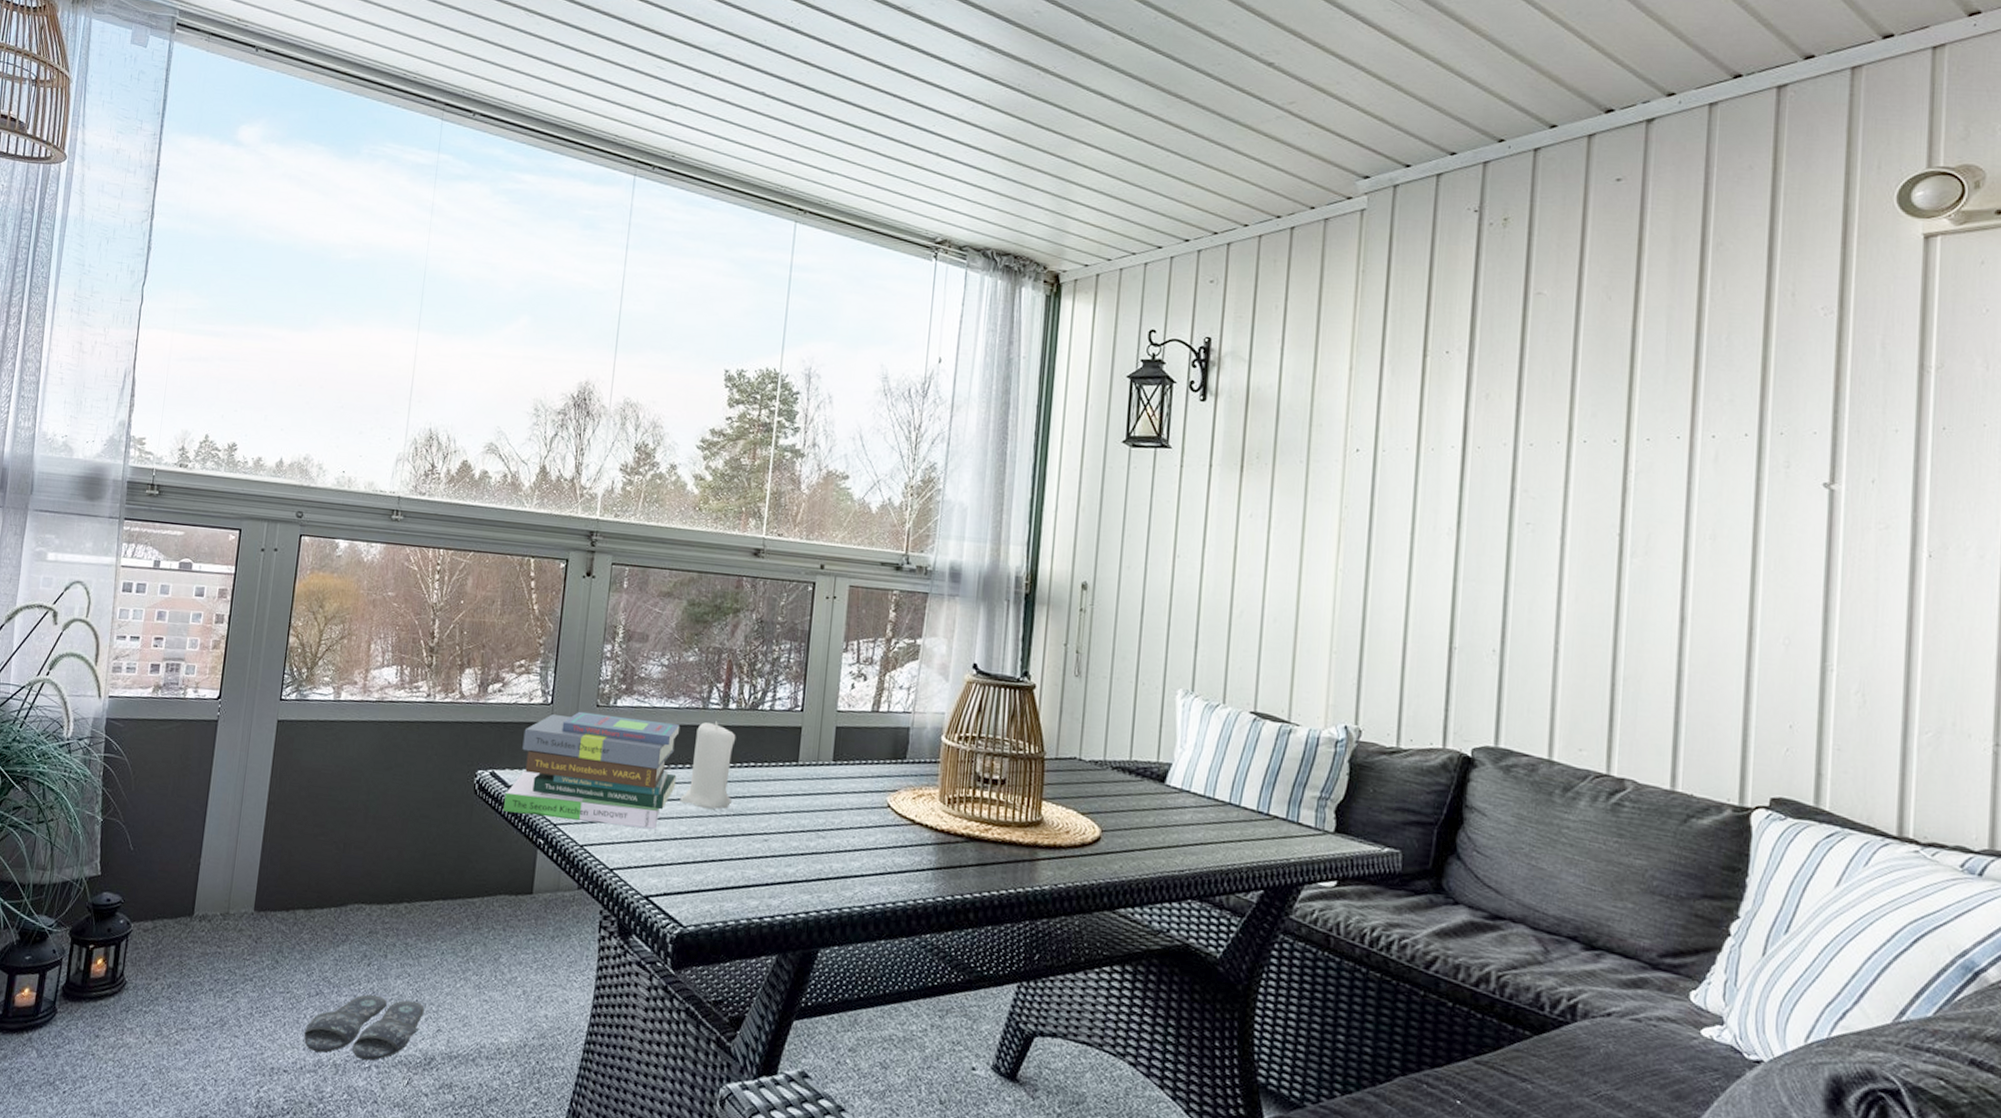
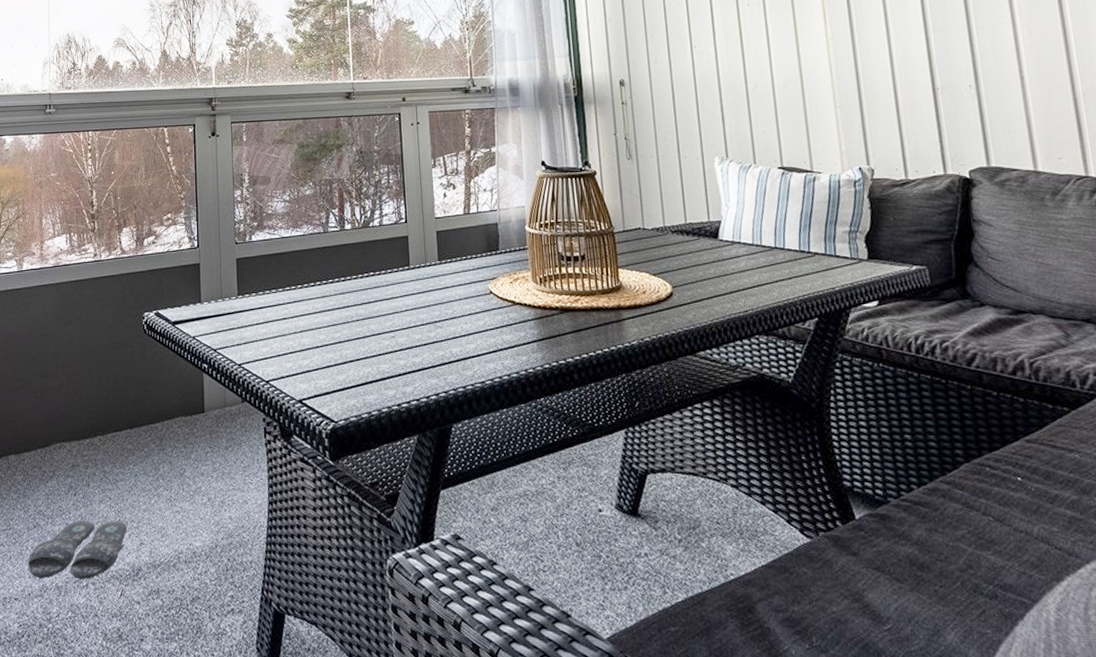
books: present [503,711,681,829] -> none [170,249,311,344]
candle: present [680,721,736,810] -> none [316,241,359,318]

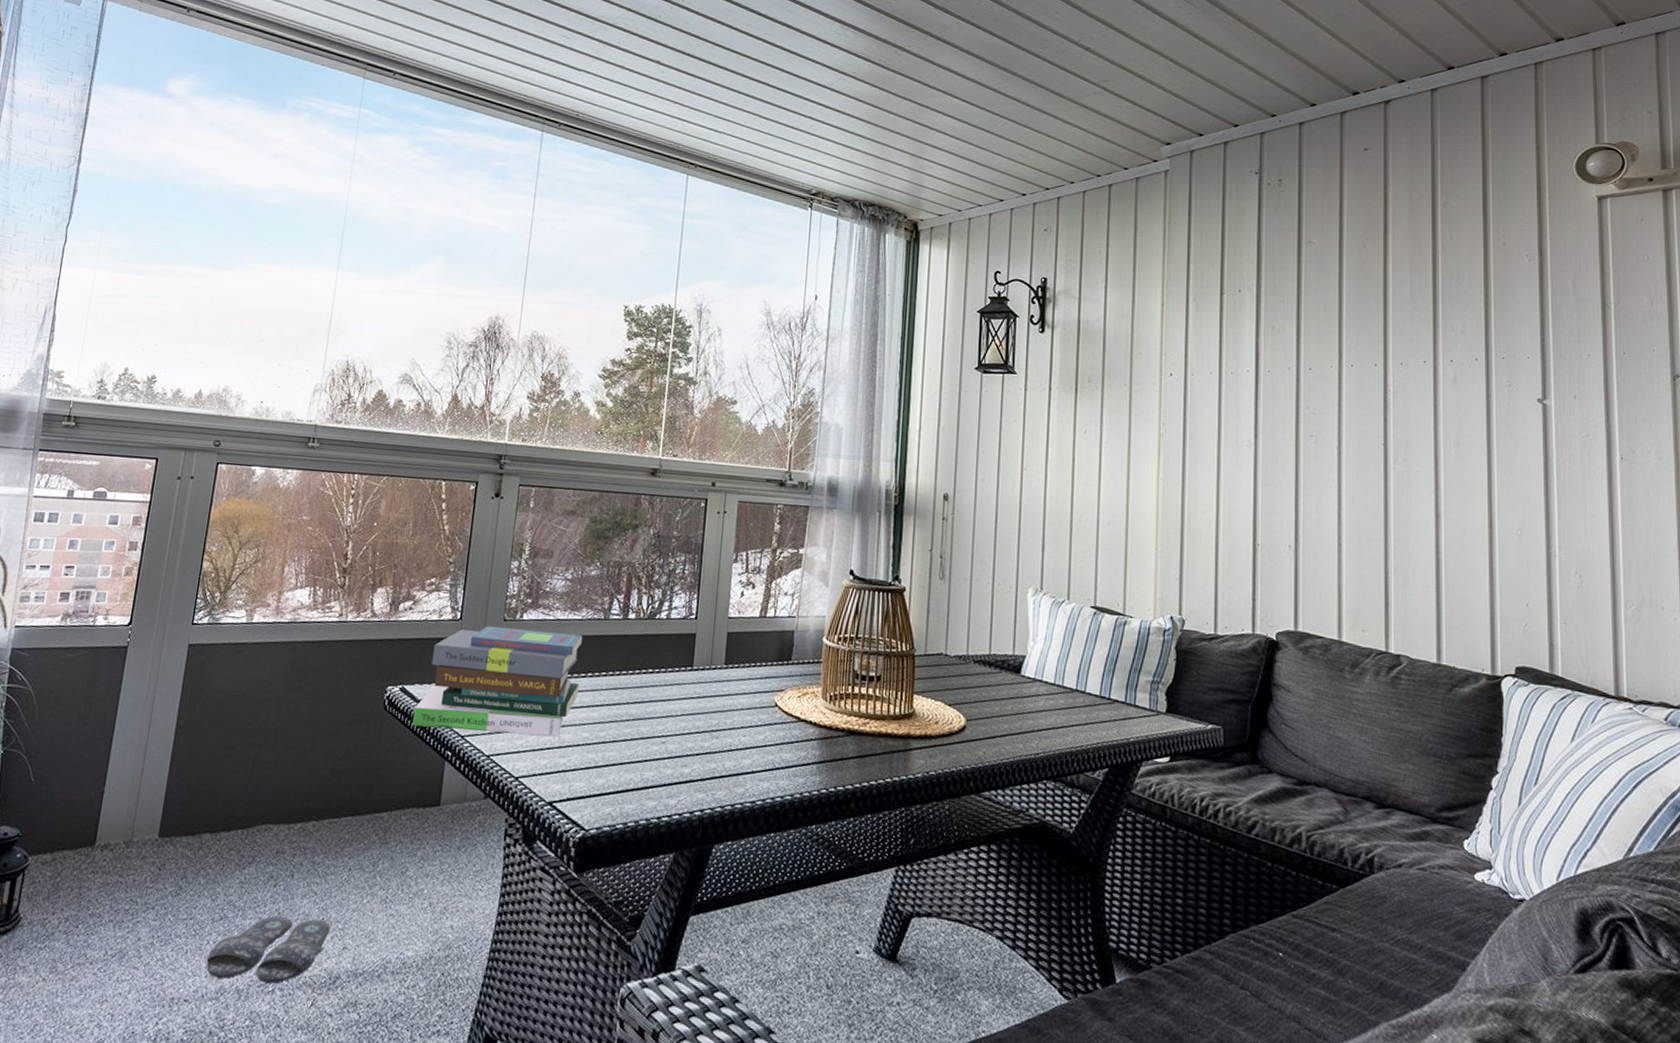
books: none [170,249,311,344] -> present [412,625,583,737]

